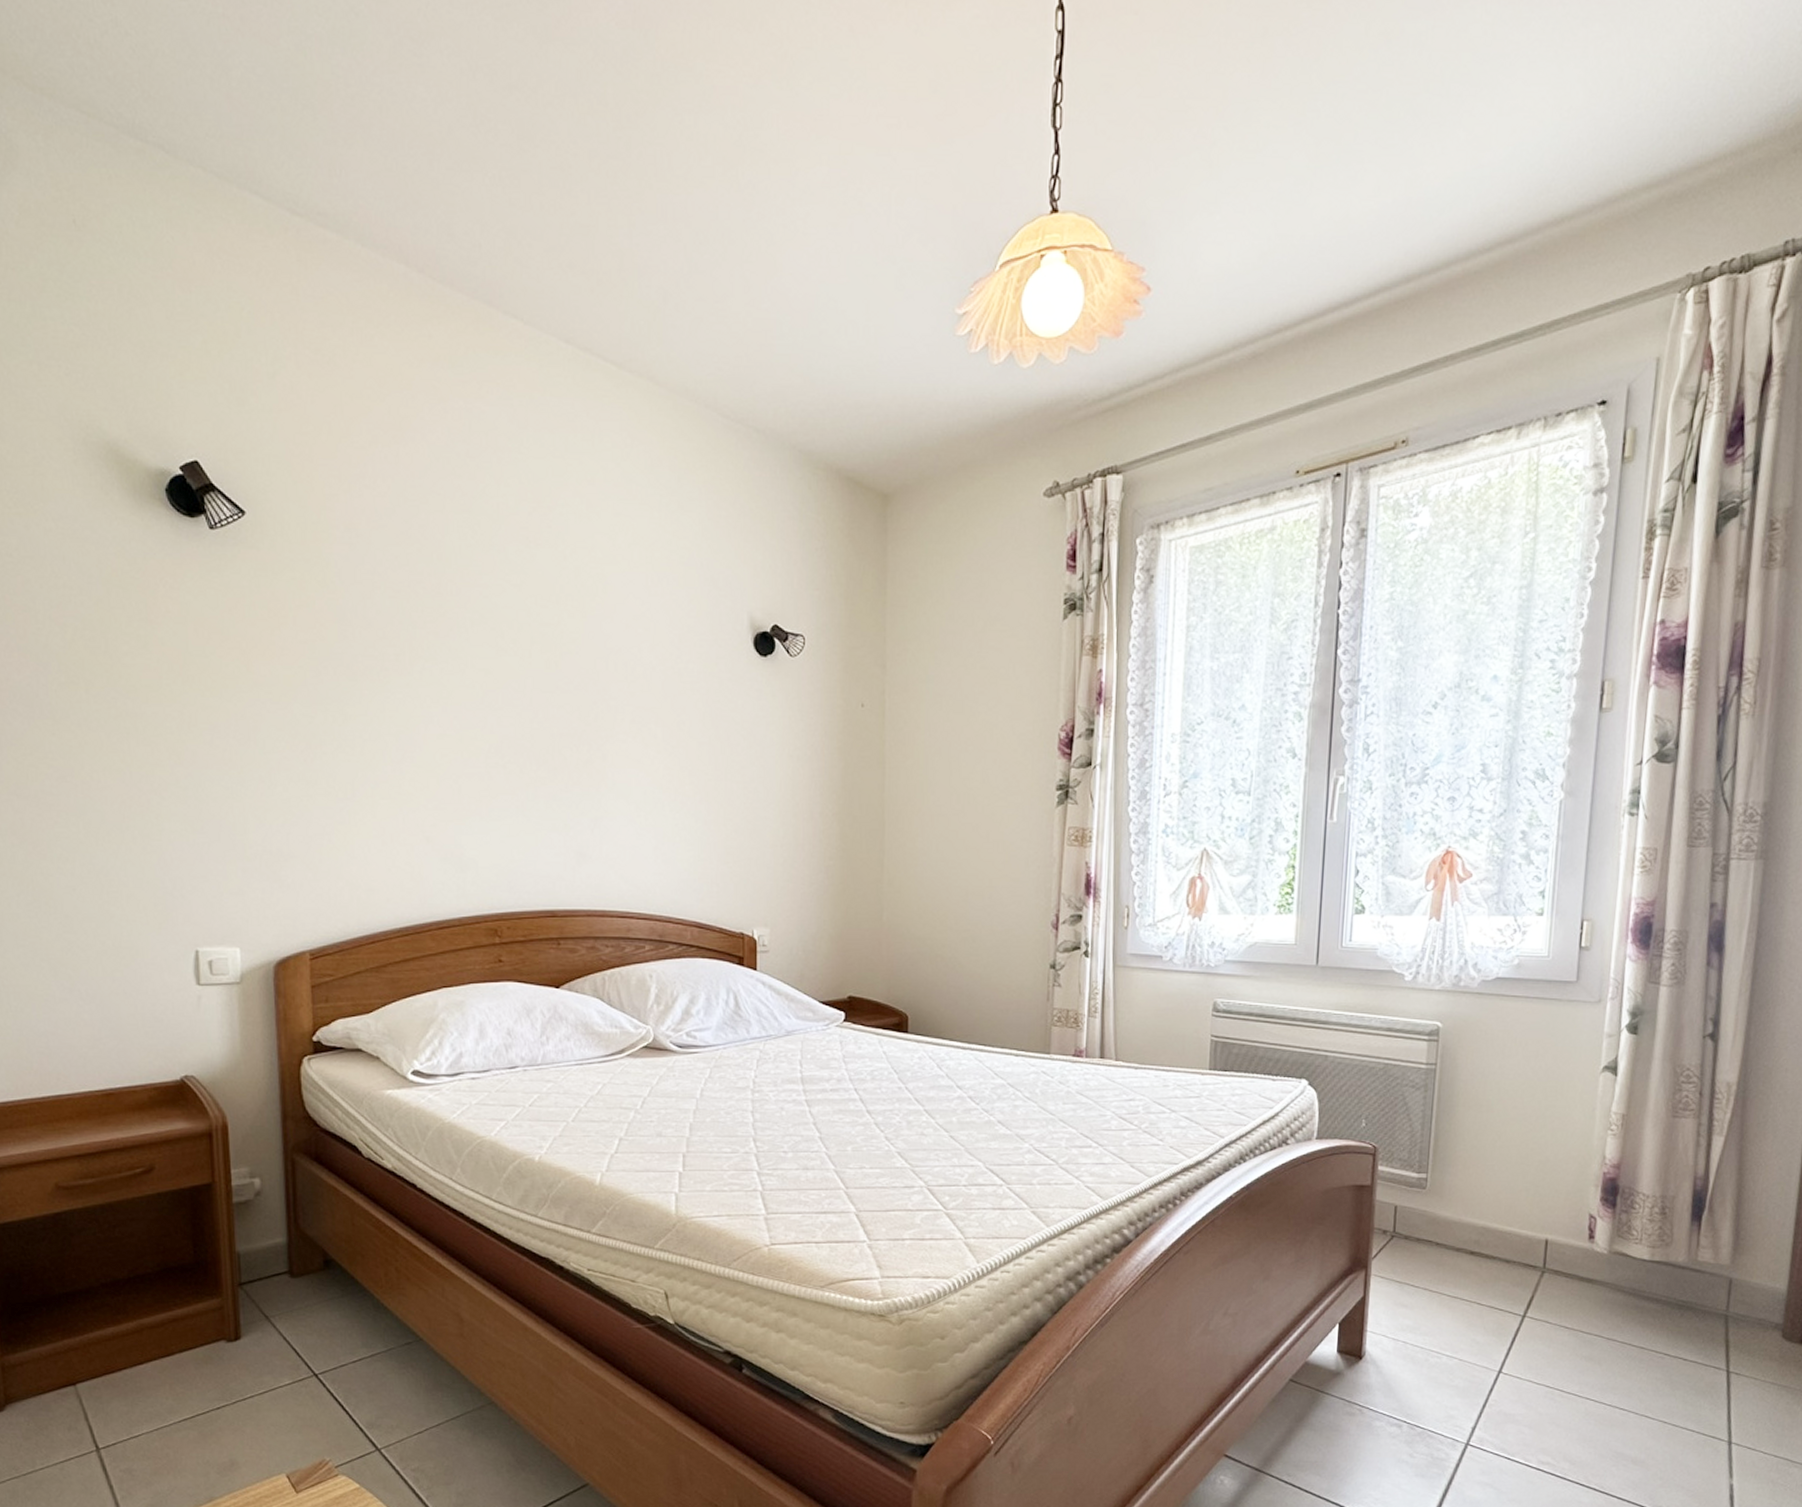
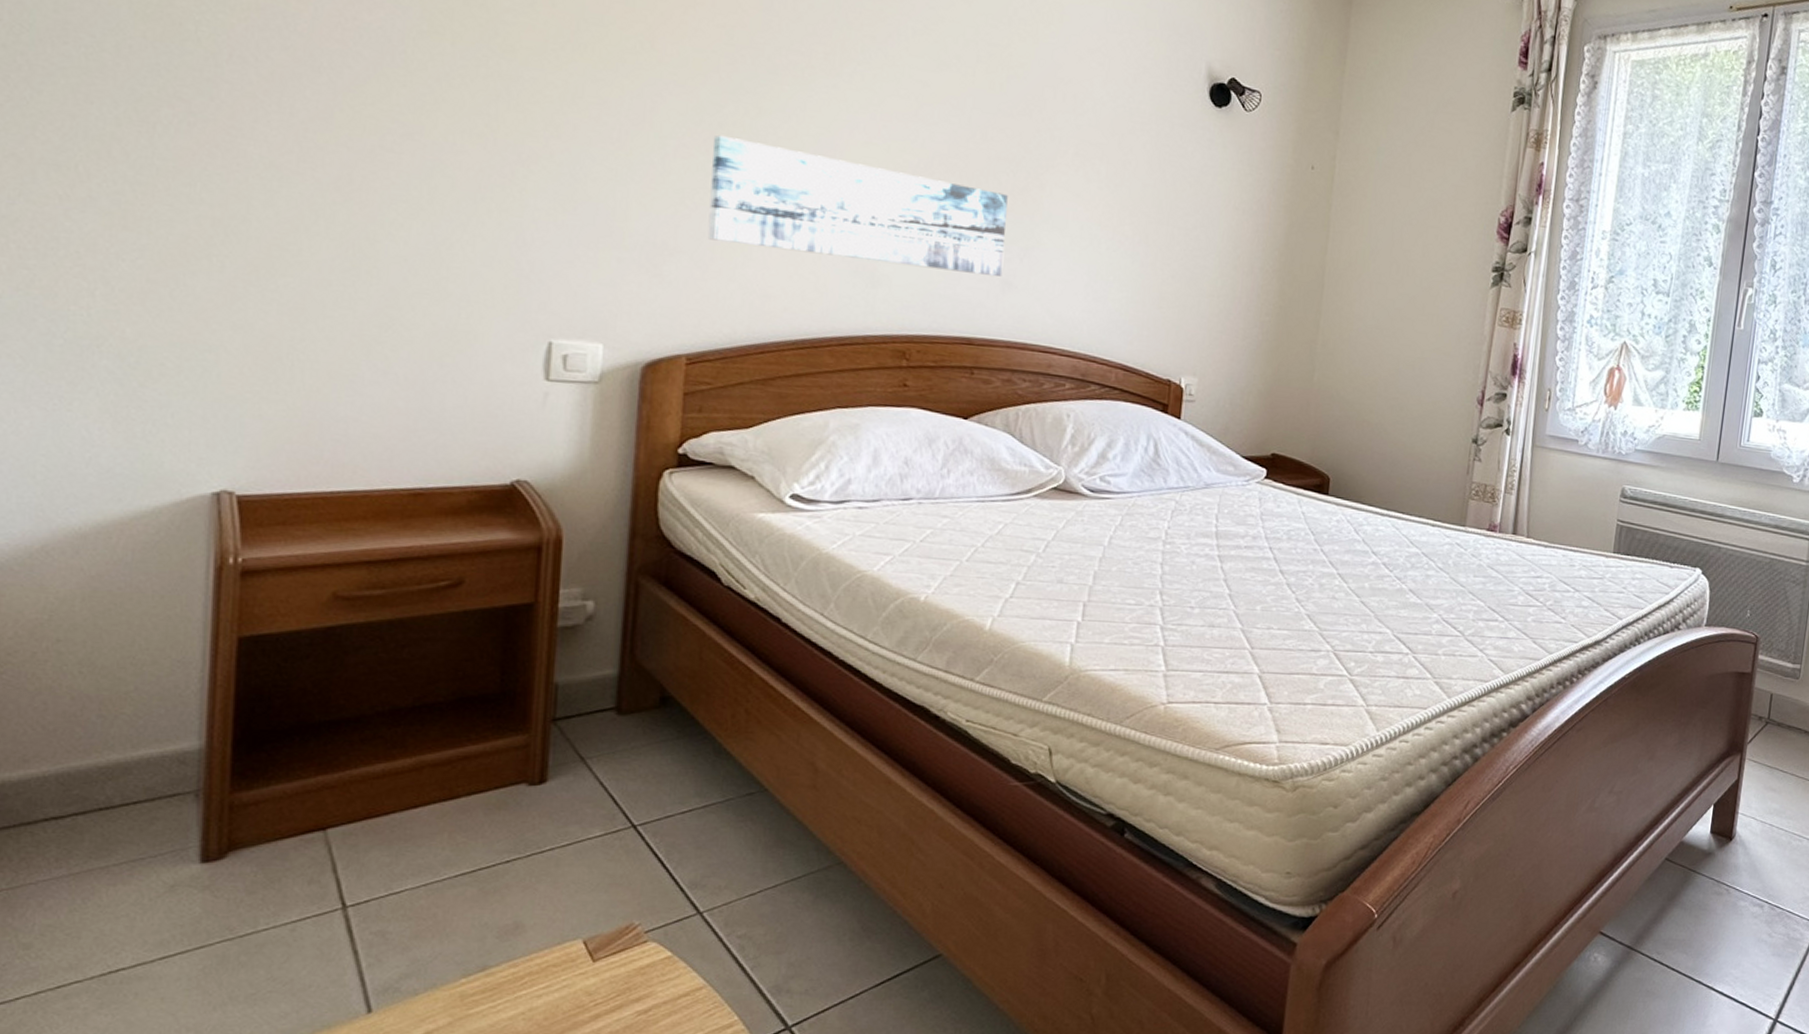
wall art: none [309,744,576,849] -> present [707,134,1008,277]

